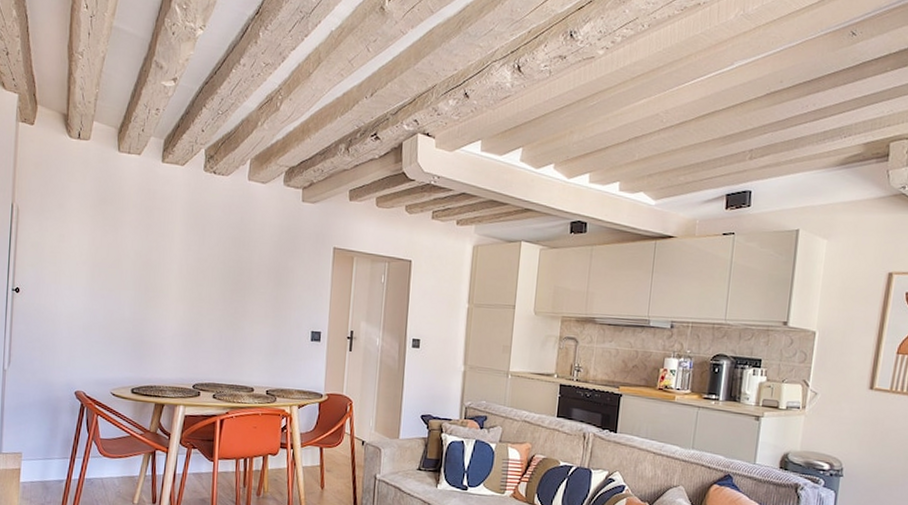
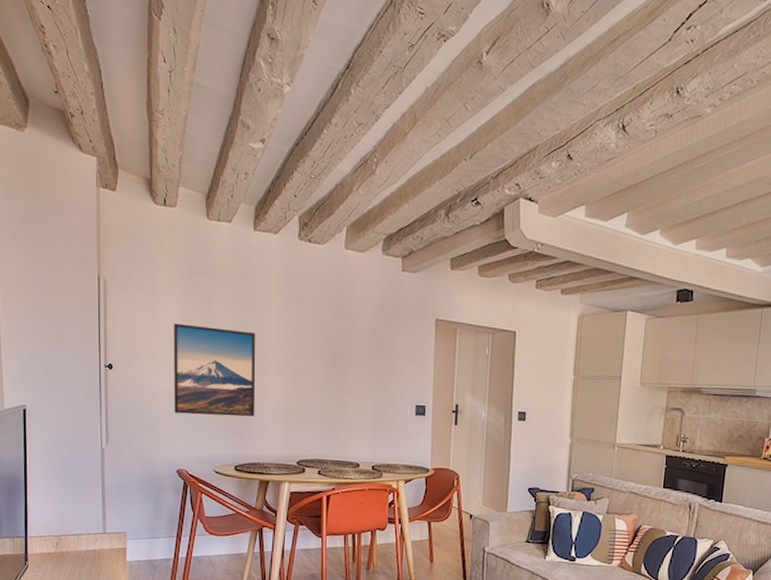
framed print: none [76,249,159,340] -> present [174,323,256,417]

